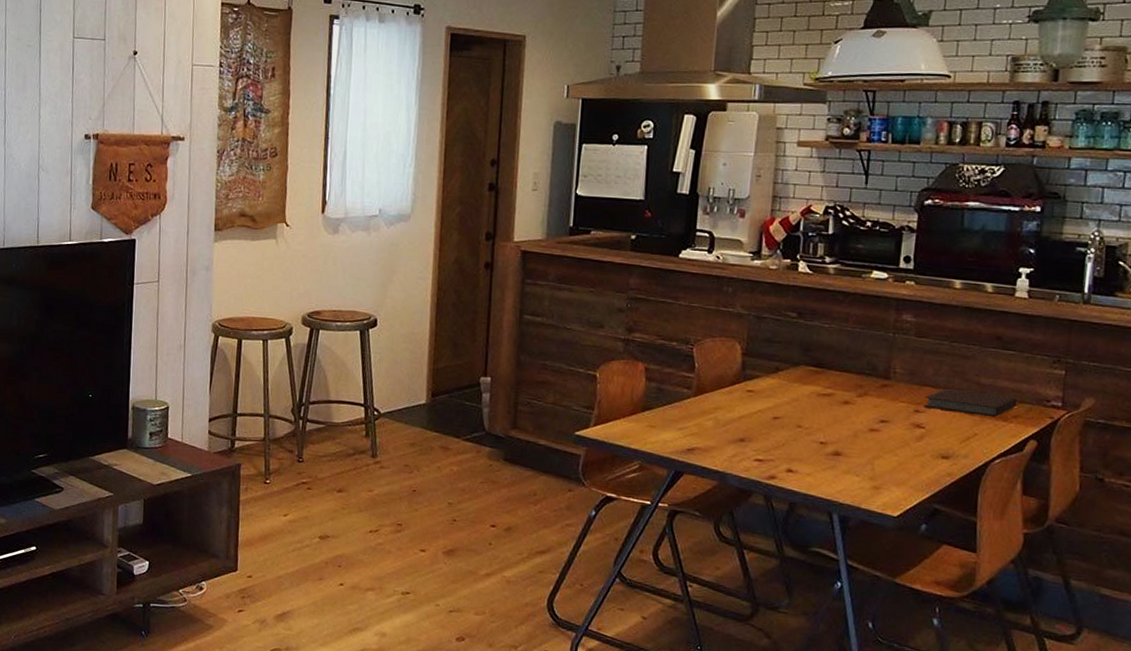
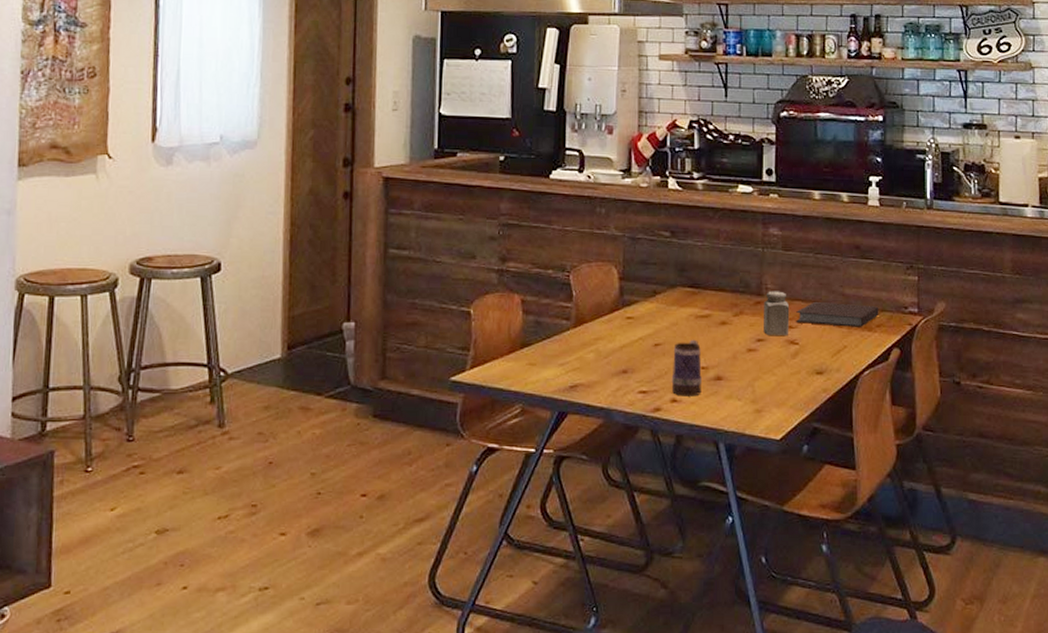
mug: none [788,415,821,469] -> present [671,339,702,397]
salt shaker: none [888,375,919,419] -> present [764,291,790,335]

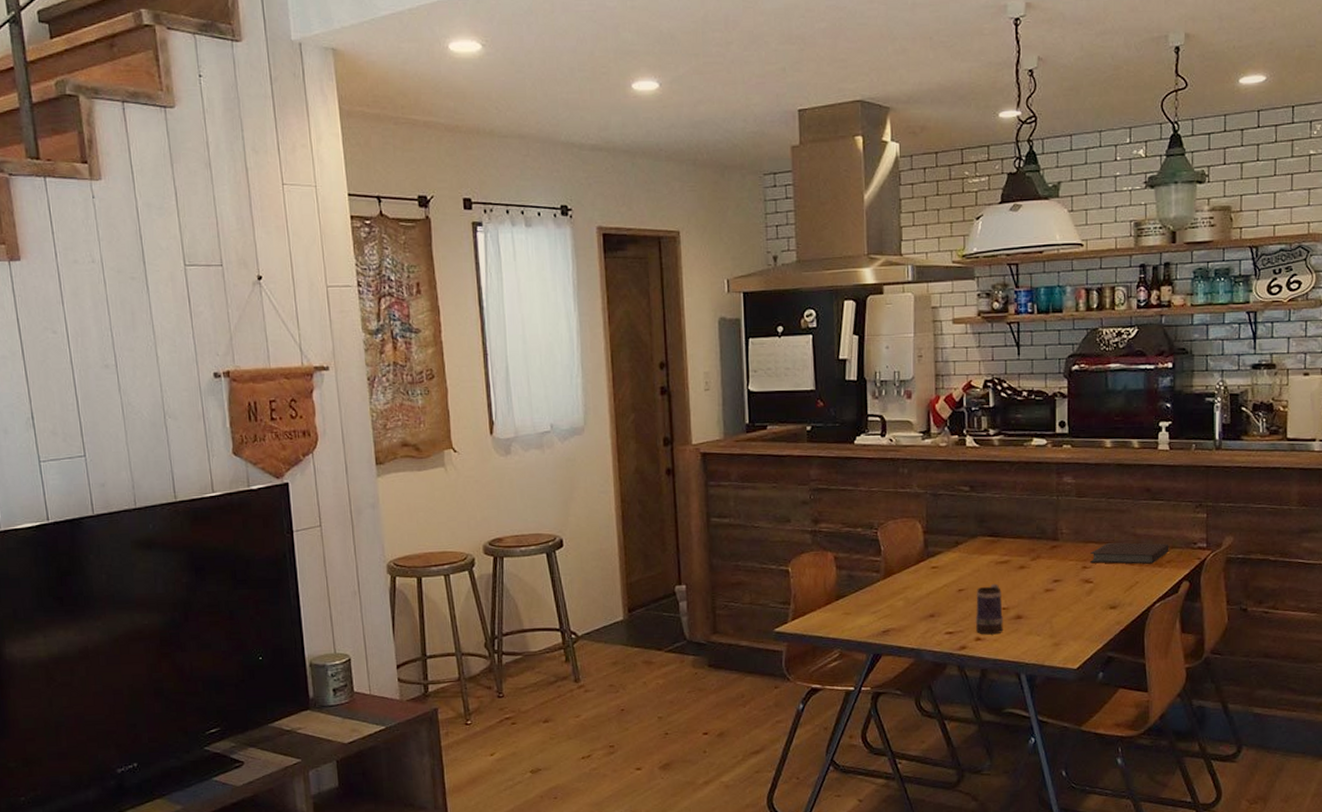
salt shaker: present [764,291,790,335] -> none [1060,535,1084,576]

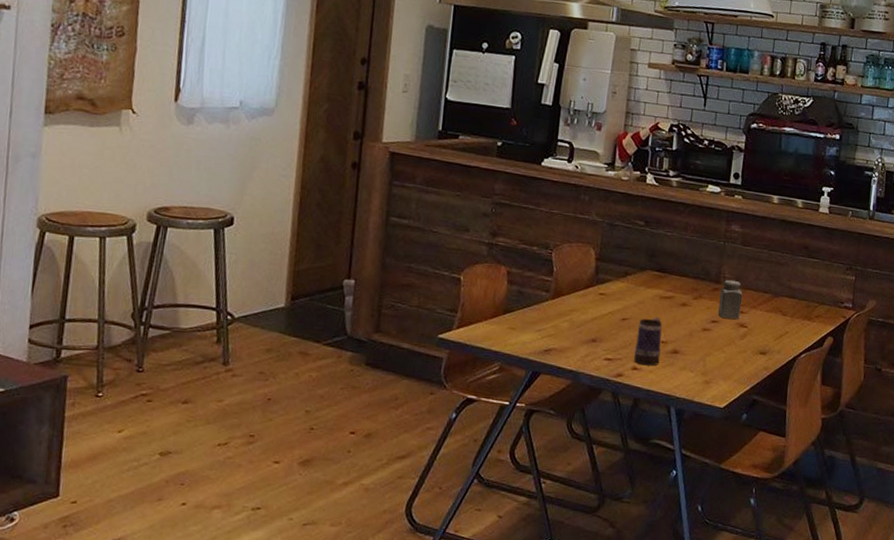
salt shaker: none [1060,535,1084,576] -> present [718,279,743,319]
notebook: present [1090,542,1169,565] -> none [747,291,819,317]

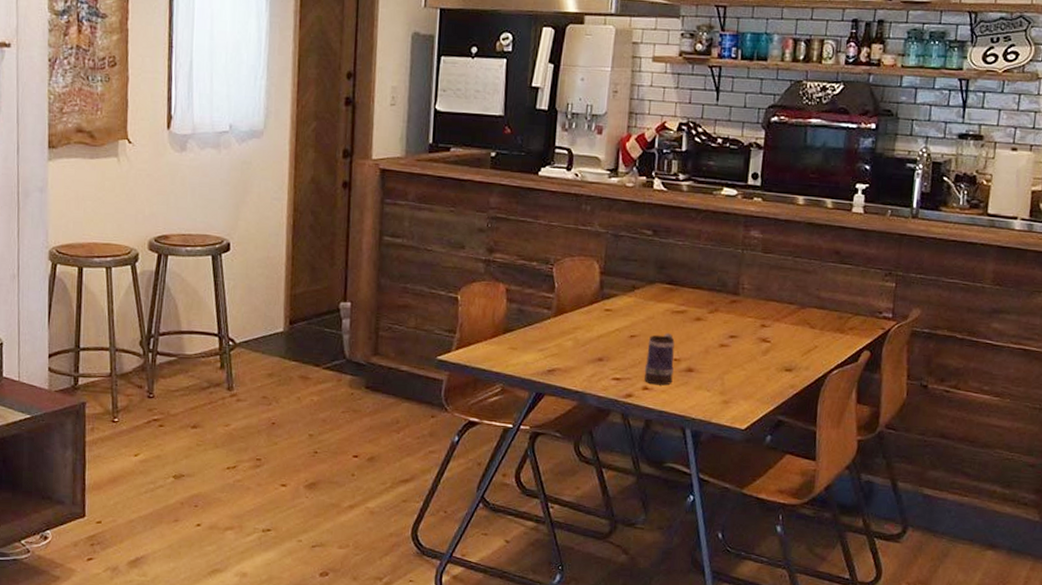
salt shaker: present [718,279,743,319] -> none [737,290,765,333]

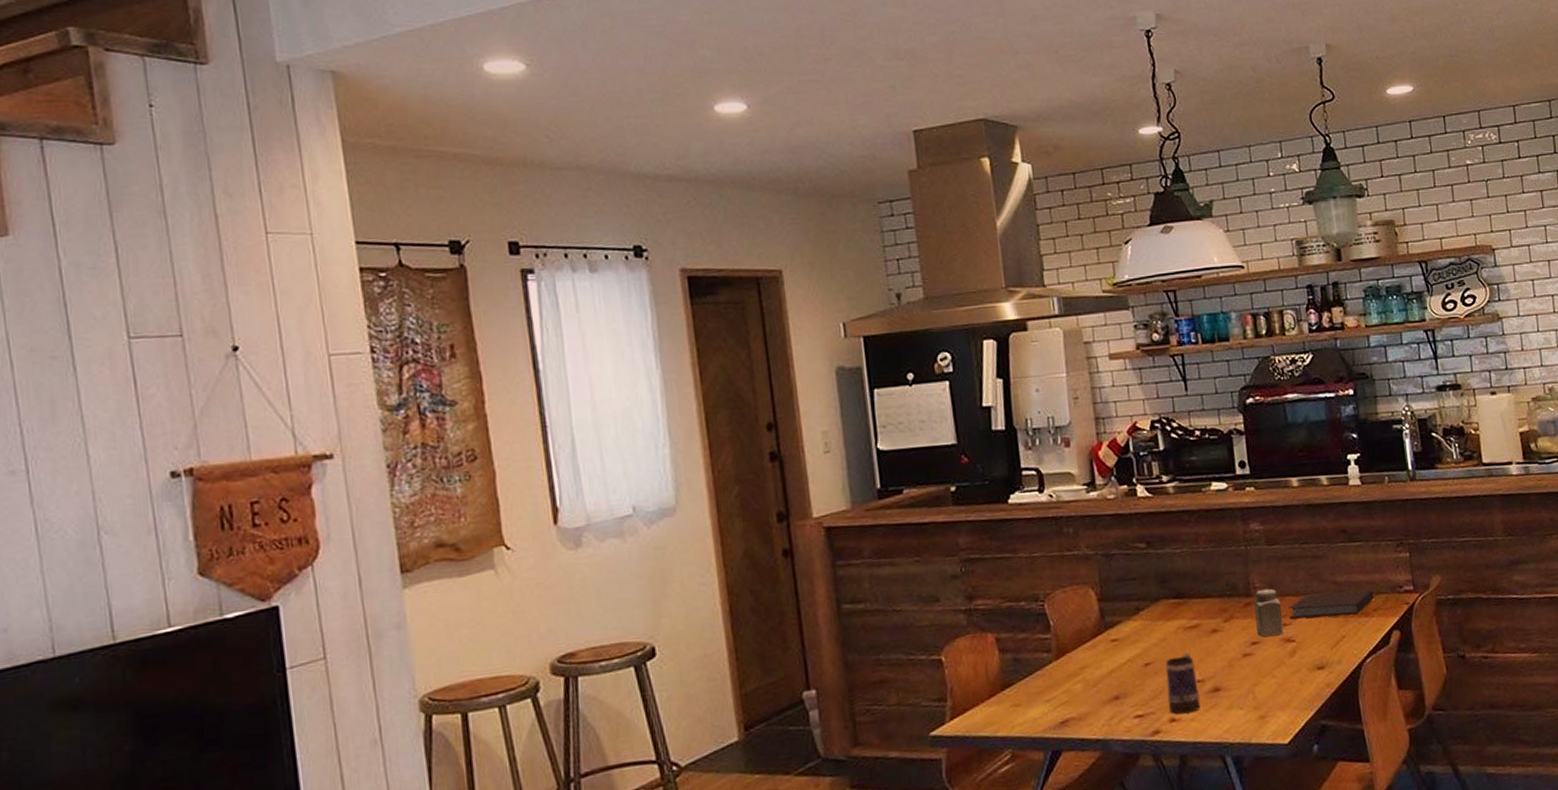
salt shaker: none [737,290,765,333] -> present [1254,588,1284,637]
notebook: none [770,302,853,329] -> present [1289,589,1374,619]

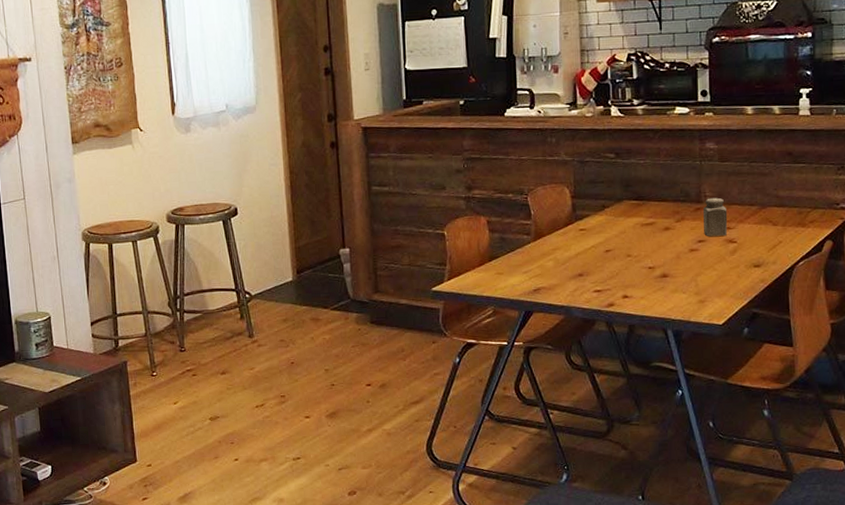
mug: present [1165,652,1201,715] -> none [622,244,650,293]
notebook: present [1289,589,1374,619] -> none [734,204,812,225]

